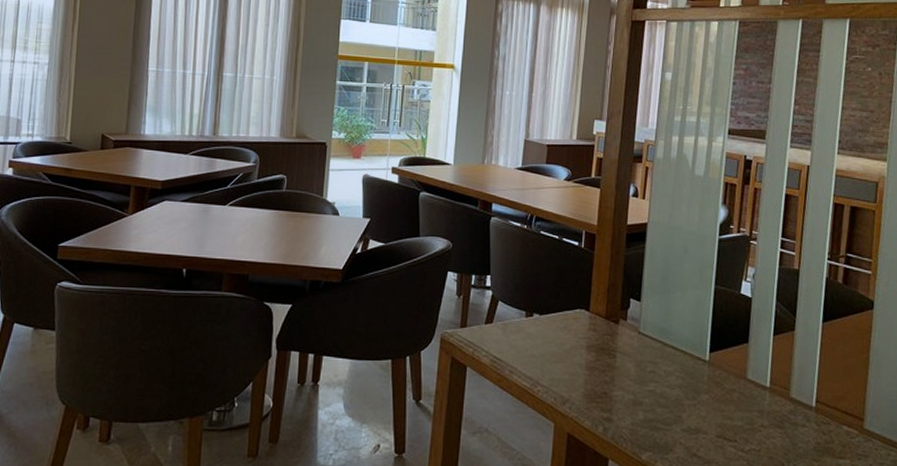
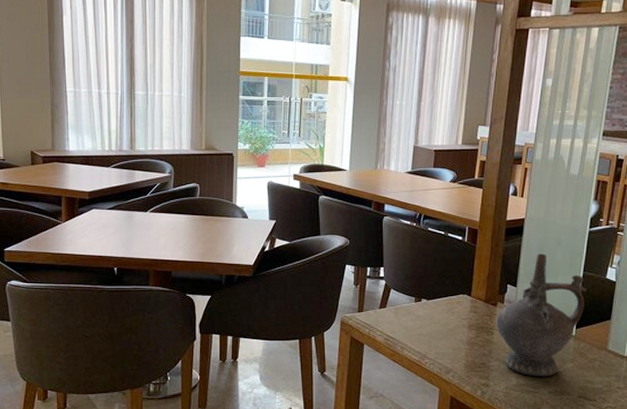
ceremonial vessel: none [619,263,720,411] -> present [496,253,587,377]

